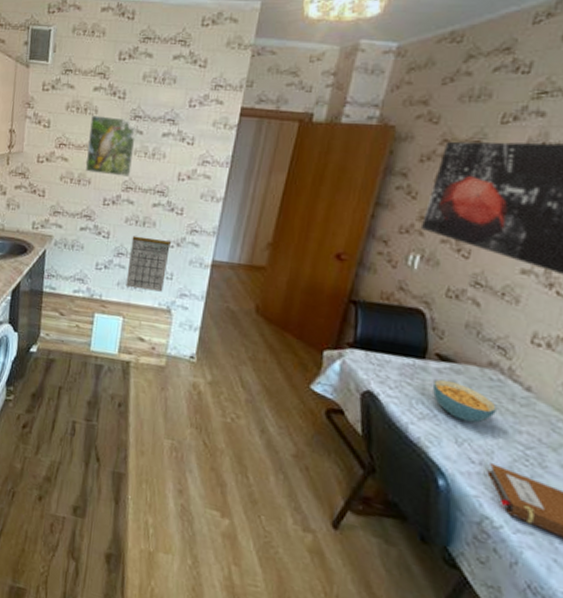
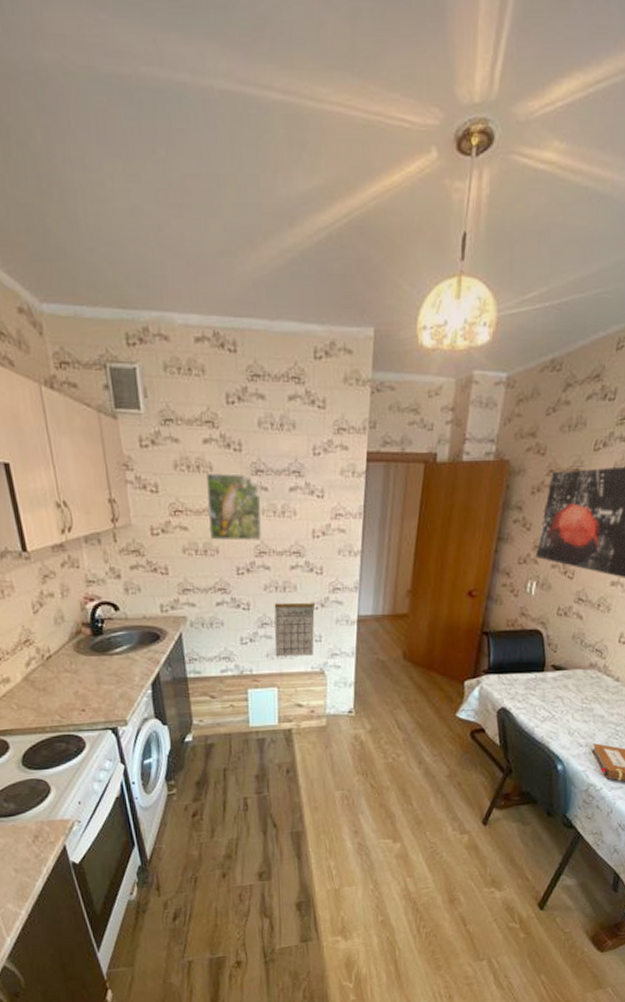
cereal bowl: present [432,379,496,423] -> none [550,685,596,715]

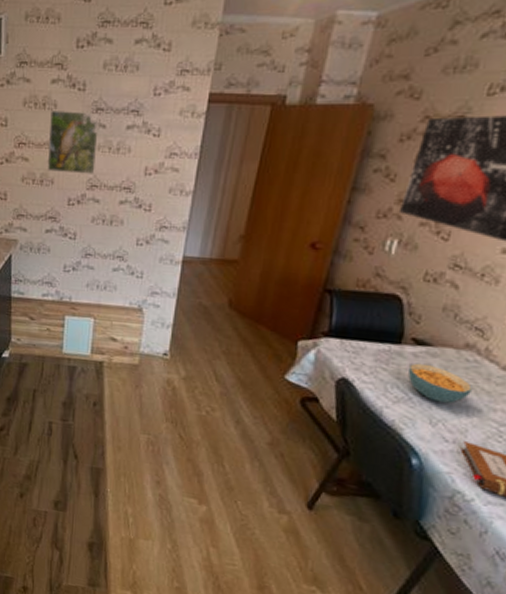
calendar: present [274,602,315,657] -> none [95,235,139,291]
cereal bowl: none [550,685,596,715] -> present [407,363,472,403]

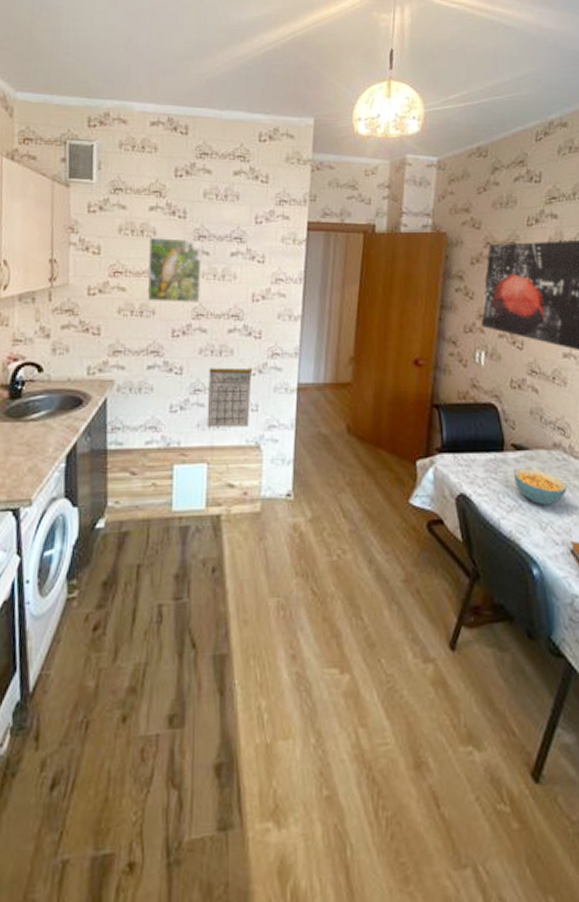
calendar: none [95,235,139,291] -> present [207,367,252,428]

